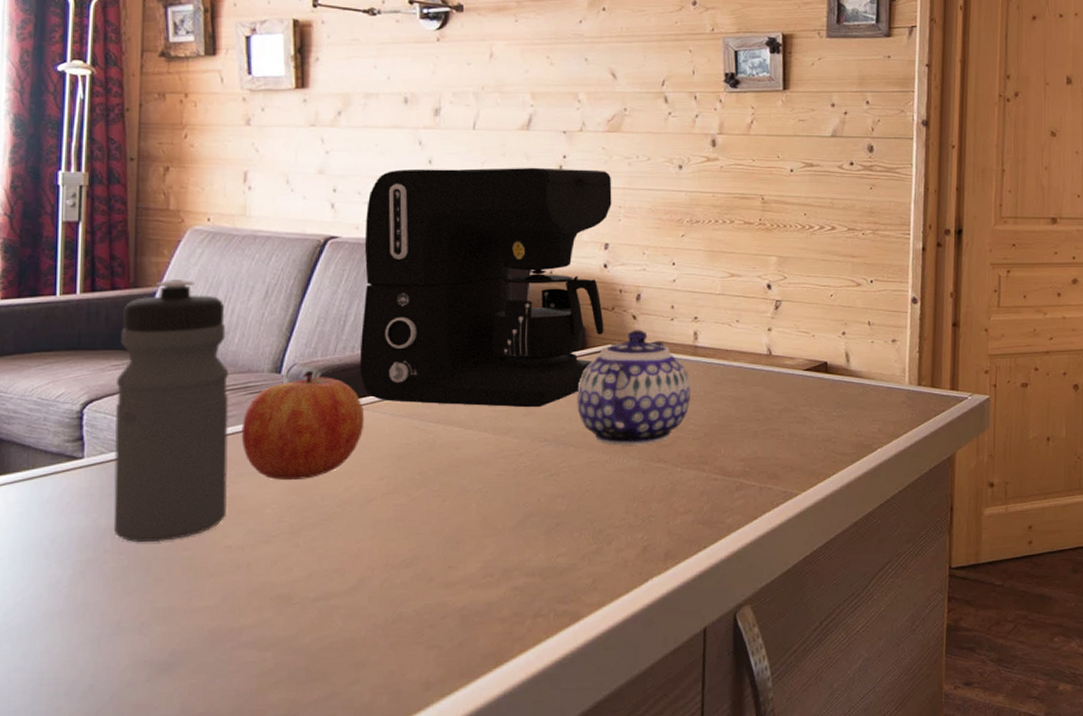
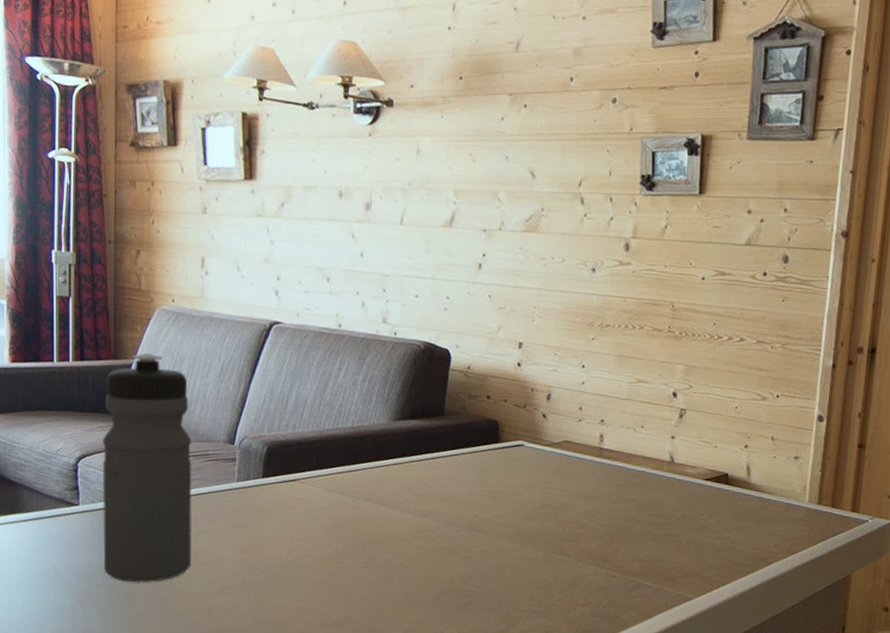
apple: present [241,370,365,481] -> none [202,444,304,541]
coffee maker: present [360,167,612,408] -> none [300,261,528,495]
teapot: present [577,329,690,446] -> none [489,428,595,538]

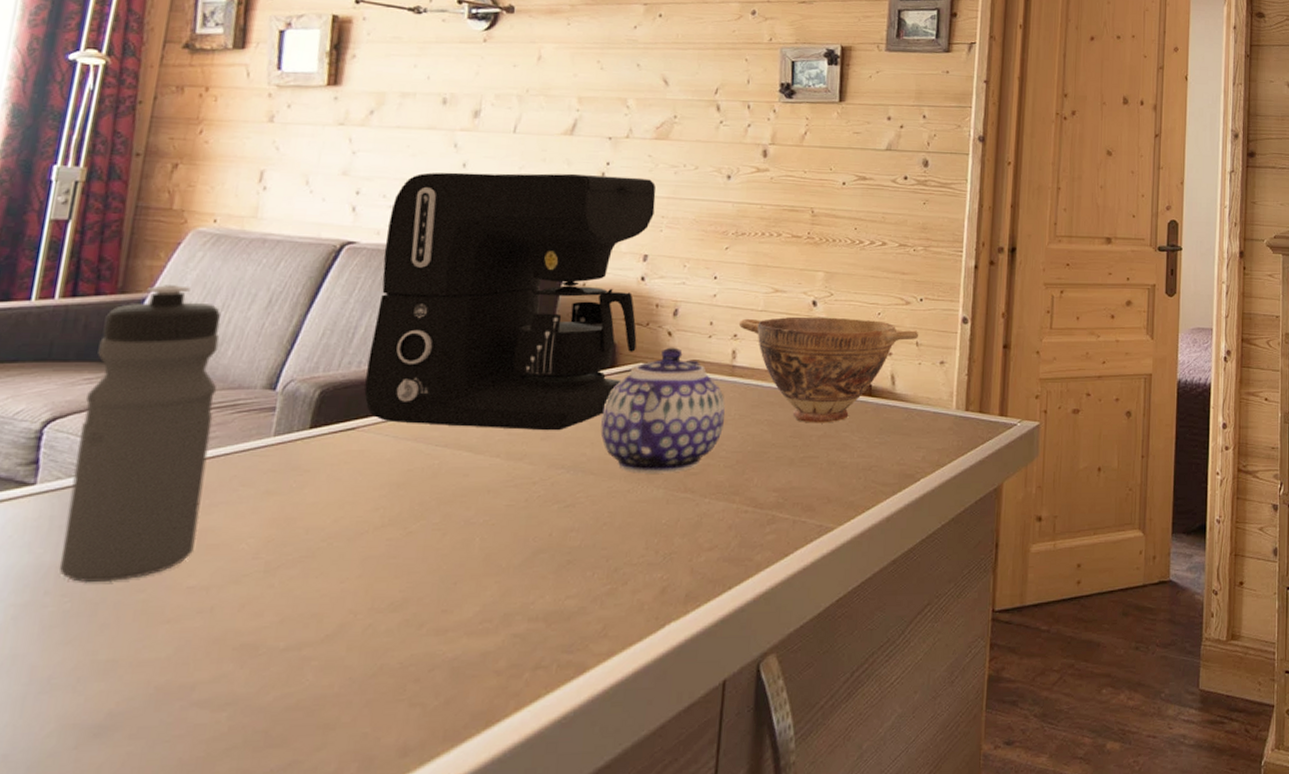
coffee maker: none [300,261,528,495] -> present [364,172,656,431]
teapot: none [489,428,595,538] -> present [600,347,725,474]
bowl: none [605,405,775,506] -> present [738,316,919,423]

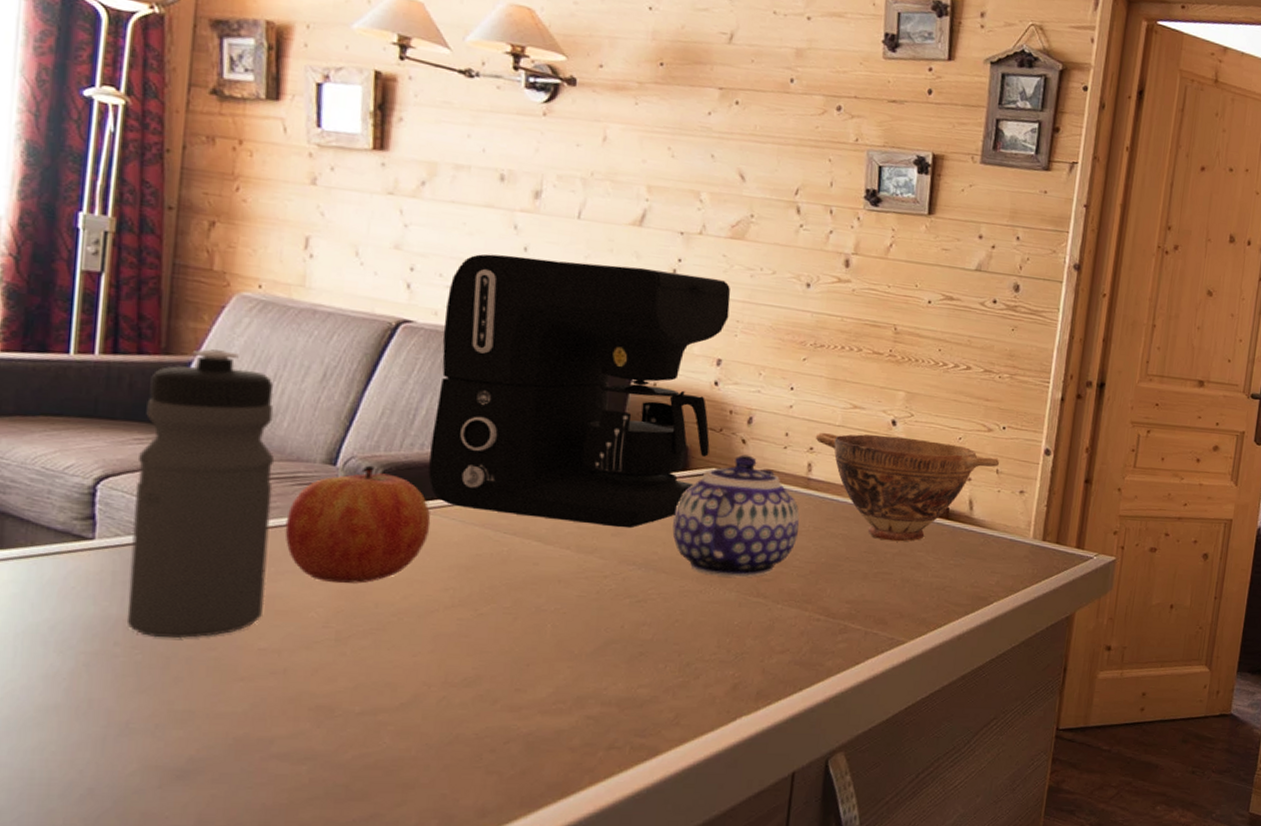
apple: none [221,387,365,511] -> present [285,465,431,584]

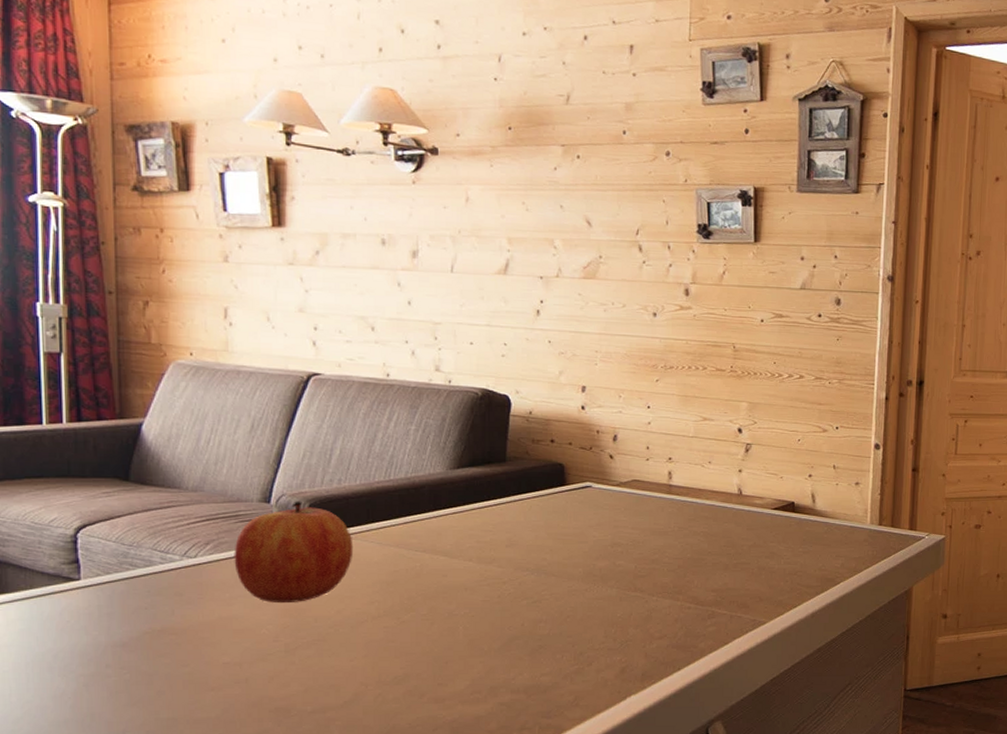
water bottle: present [126,349,275,639] -> none [107,411,224,659]
coffee maker: present [428,254,731,529] -> none [347,309,589,540]
teapot: present [672,454,800,578] -> none [557,468,665,576]
bowl: present [815,432,1000,542] -> none [672,442,836,535]

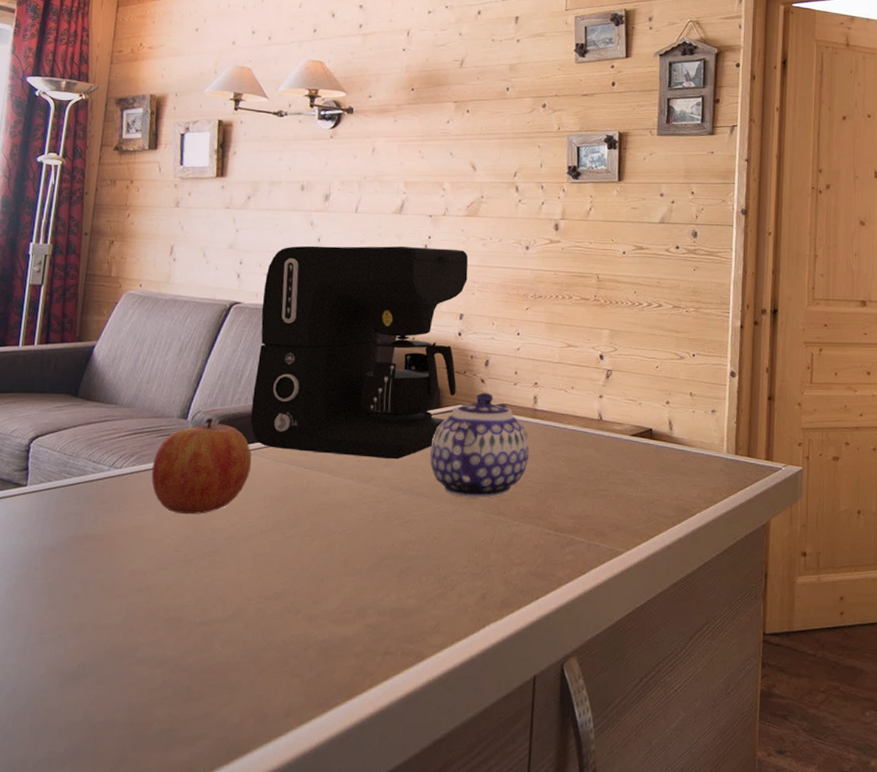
coffee maker: none [347,309,589,540] -> present [250,245,469,460]
teapot: none [557,468,665,576] -> present [430,392,529,499]

